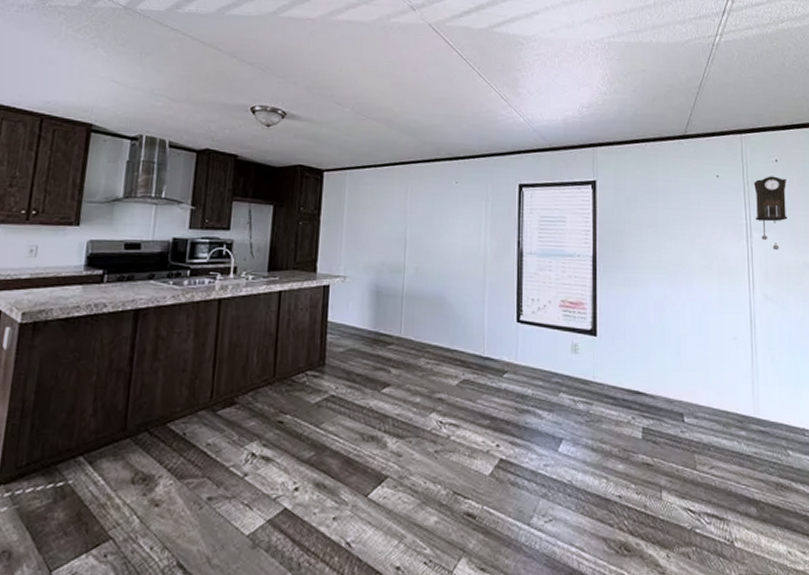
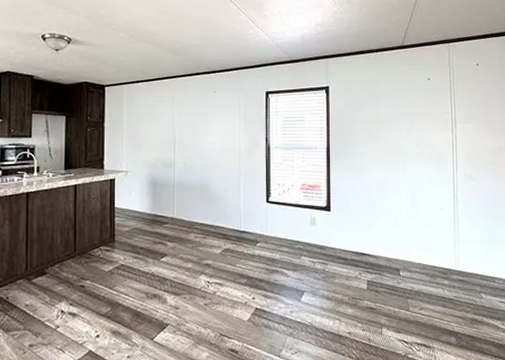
pendulum clock: present [753,176,788,250] -> none [458,77,486,137]

